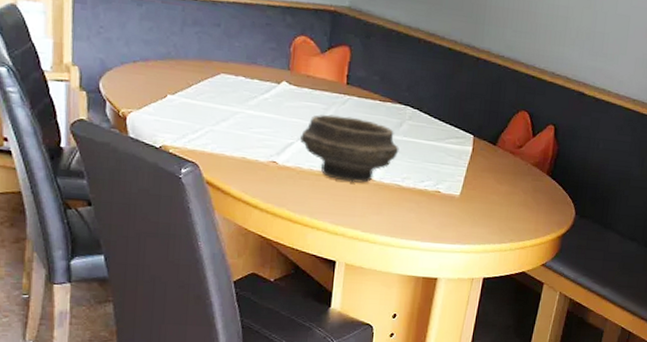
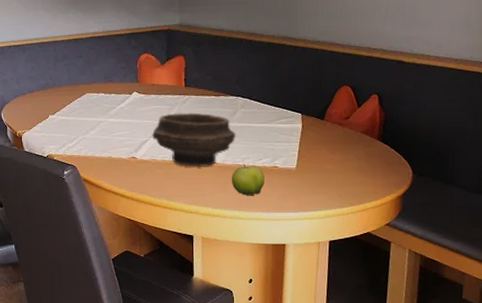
fruit: none [387,184,425,221] -> present [231,164,265,195]

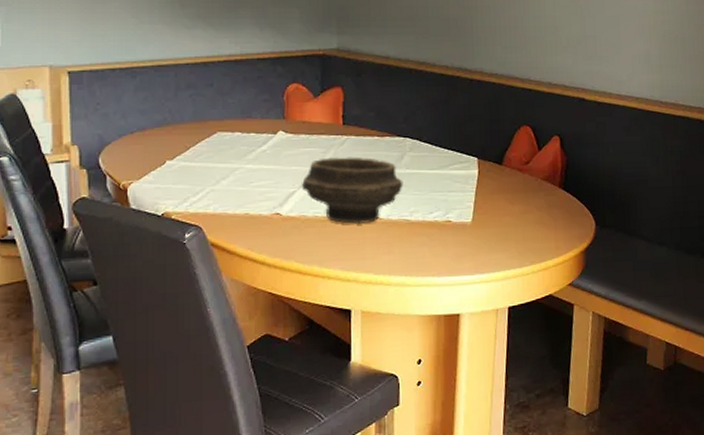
fruit: present [231,164,265,195] -> none [397,218,436,257]

